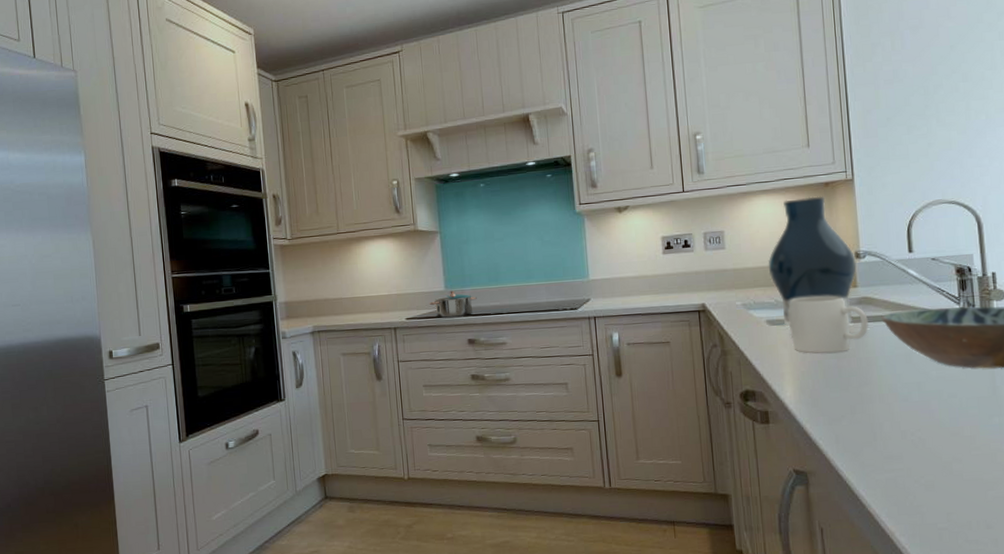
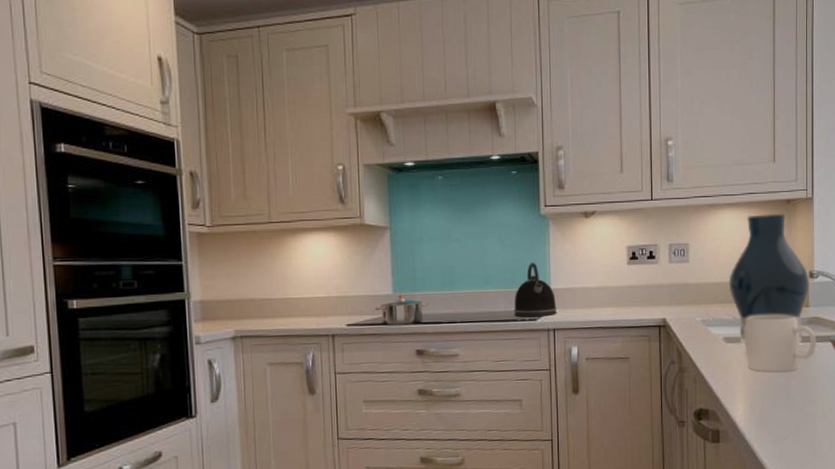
kettle: none [555,256,597,307] -> present [514,262,557,318]

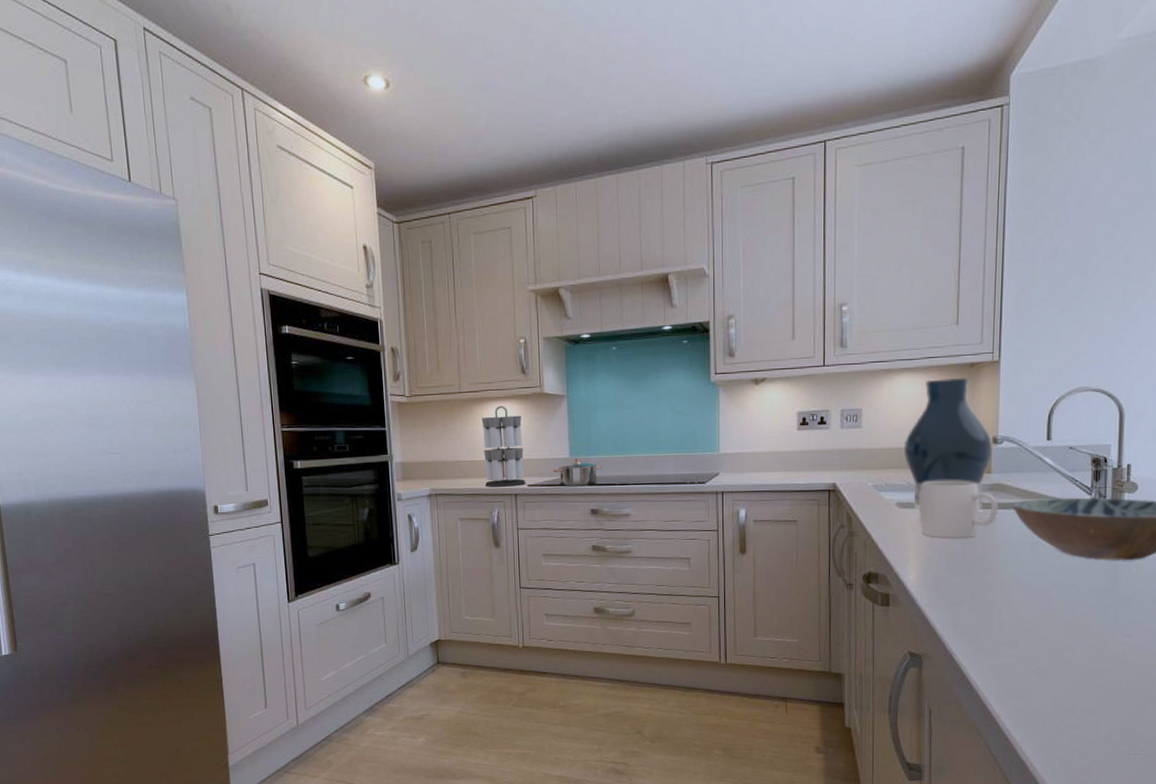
spice rack: none [294,237,345,329] -> present [481,405,526,488]
kettle: present [514,262,557,318] -> none [683,427,726,481]

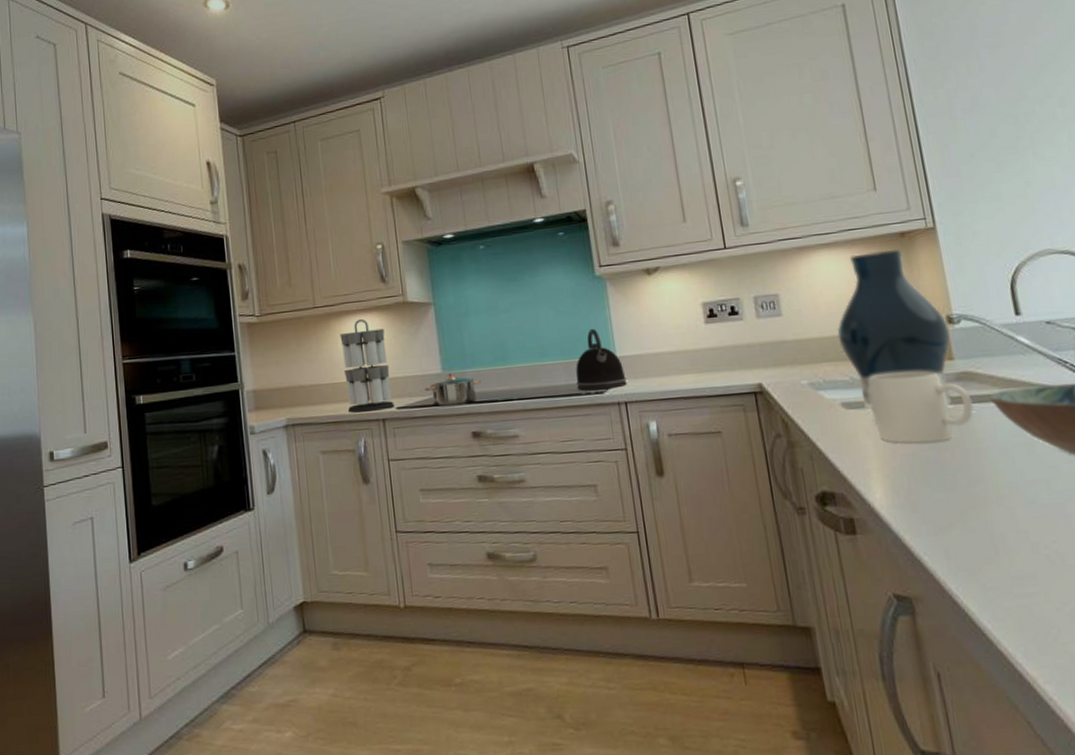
kettle: none [683,427,726,481] -> present [575,328,627,391]

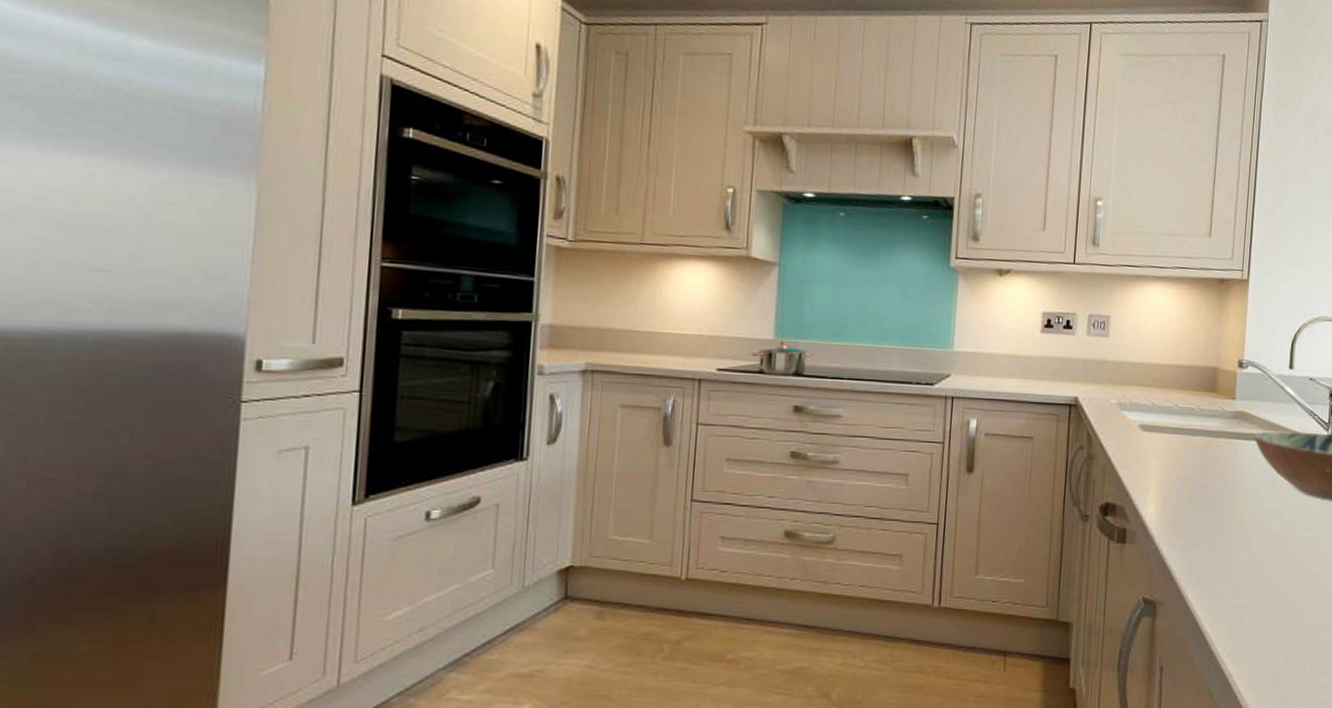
spice rack: present [340,318,395,414] -> none [661,265,719,370]
kettle: present [575,328,627,391] -> none [909,319,958,382]
vase: present [836,248,952,410] -> none [1149,291,1238,439]
mug: present [867,370,974,444] -> none [1161,402,1241,470]

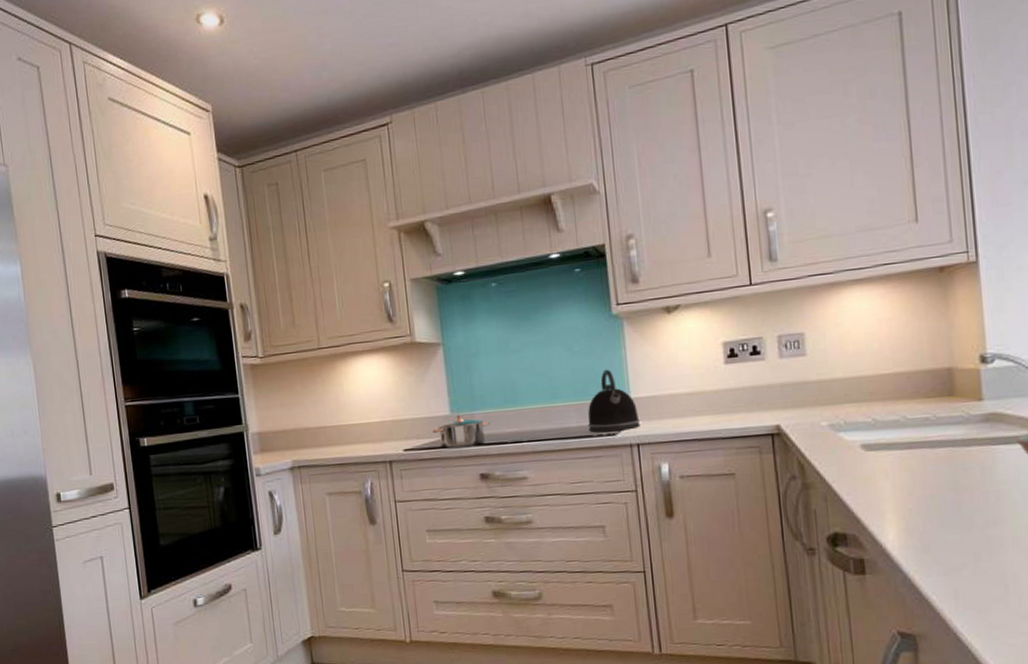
kettle: none [909,319,958,382] -> present [588,369,640,433]

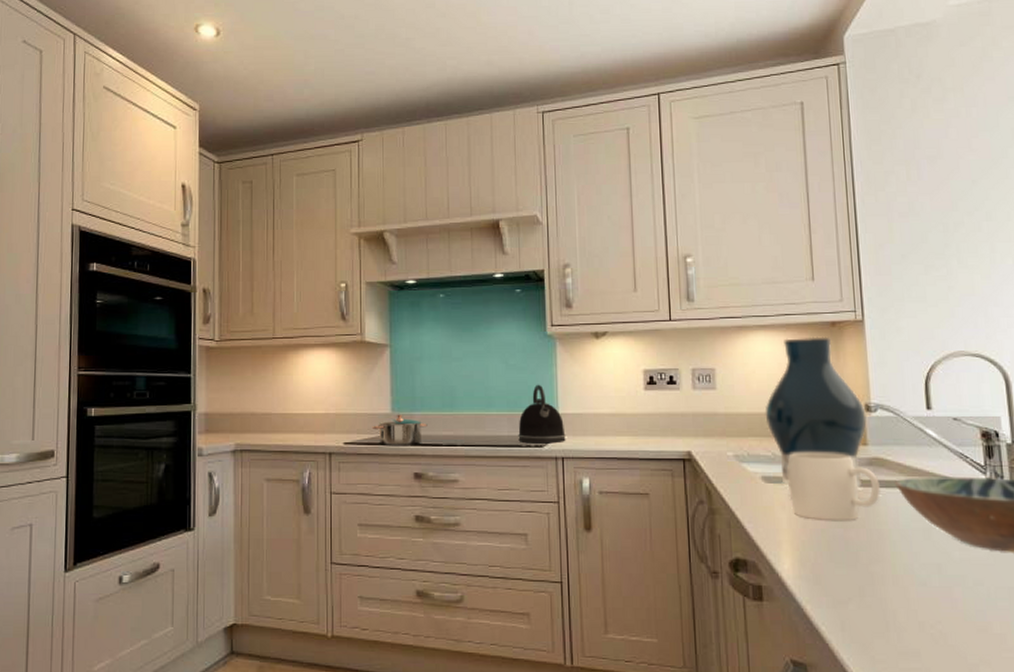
vase: none [862,284,982,451] -> present [764,336,867,488]
mug: none [889,411,998,486] -> present [786,451,880,522]

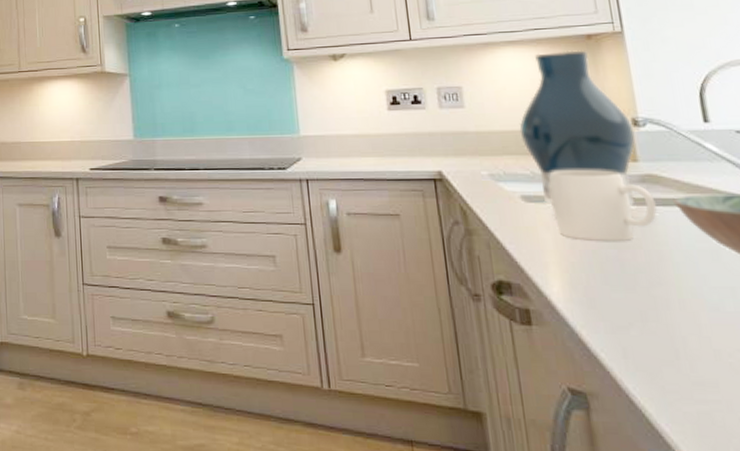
cooking pot: present [371,414,428,447] -> none [115,140,170,172]
kettle: present [518,384,566,444] -> none [260,107,309,166]

